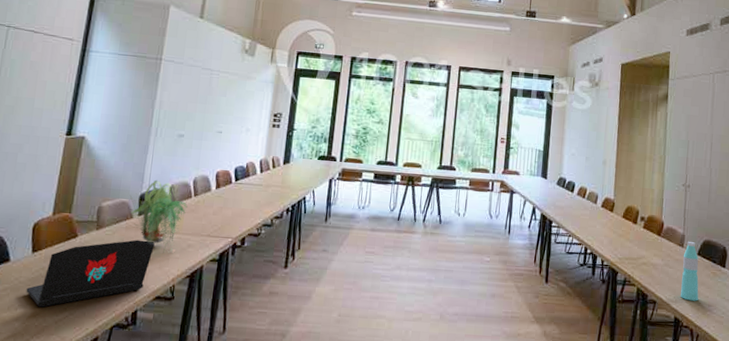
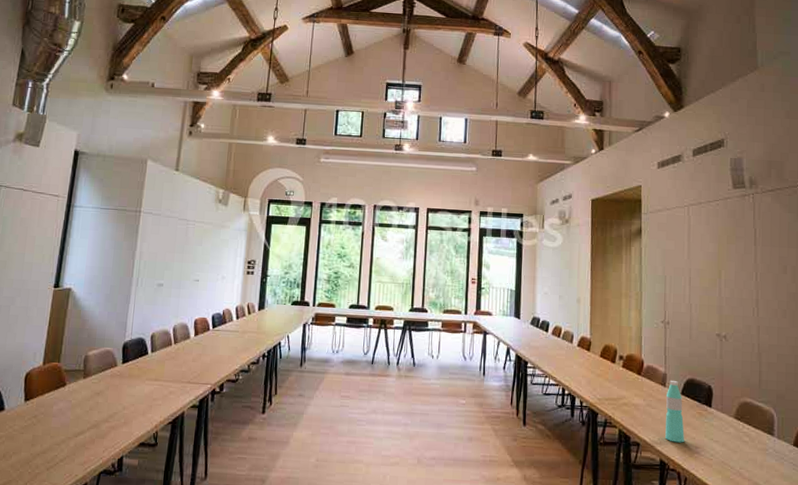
laptop: present [26,239,155,307] -> none [19,387,138,455]
plant: present [130,179,188,253] -> none [114,328,168,400]

